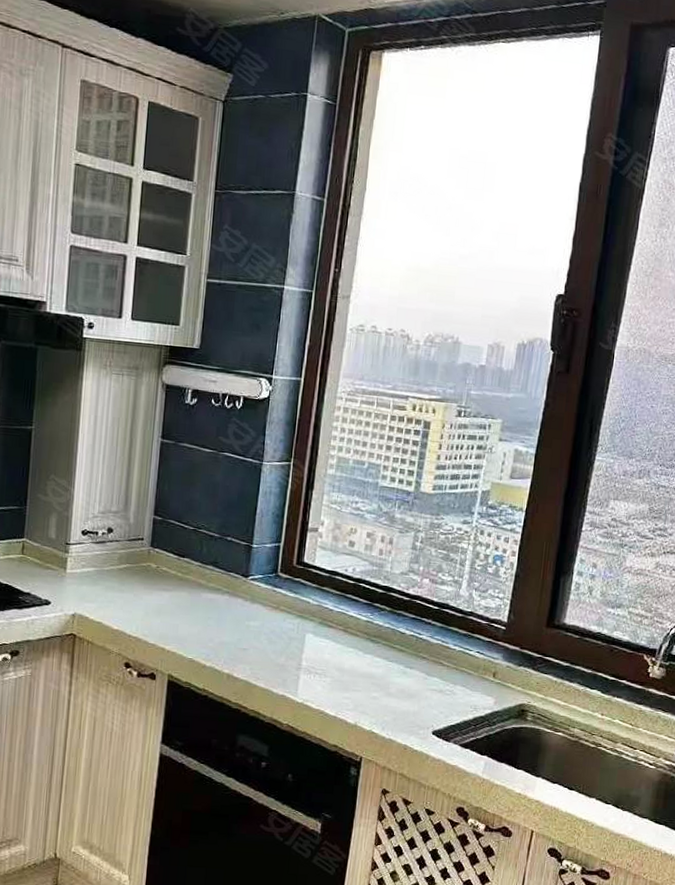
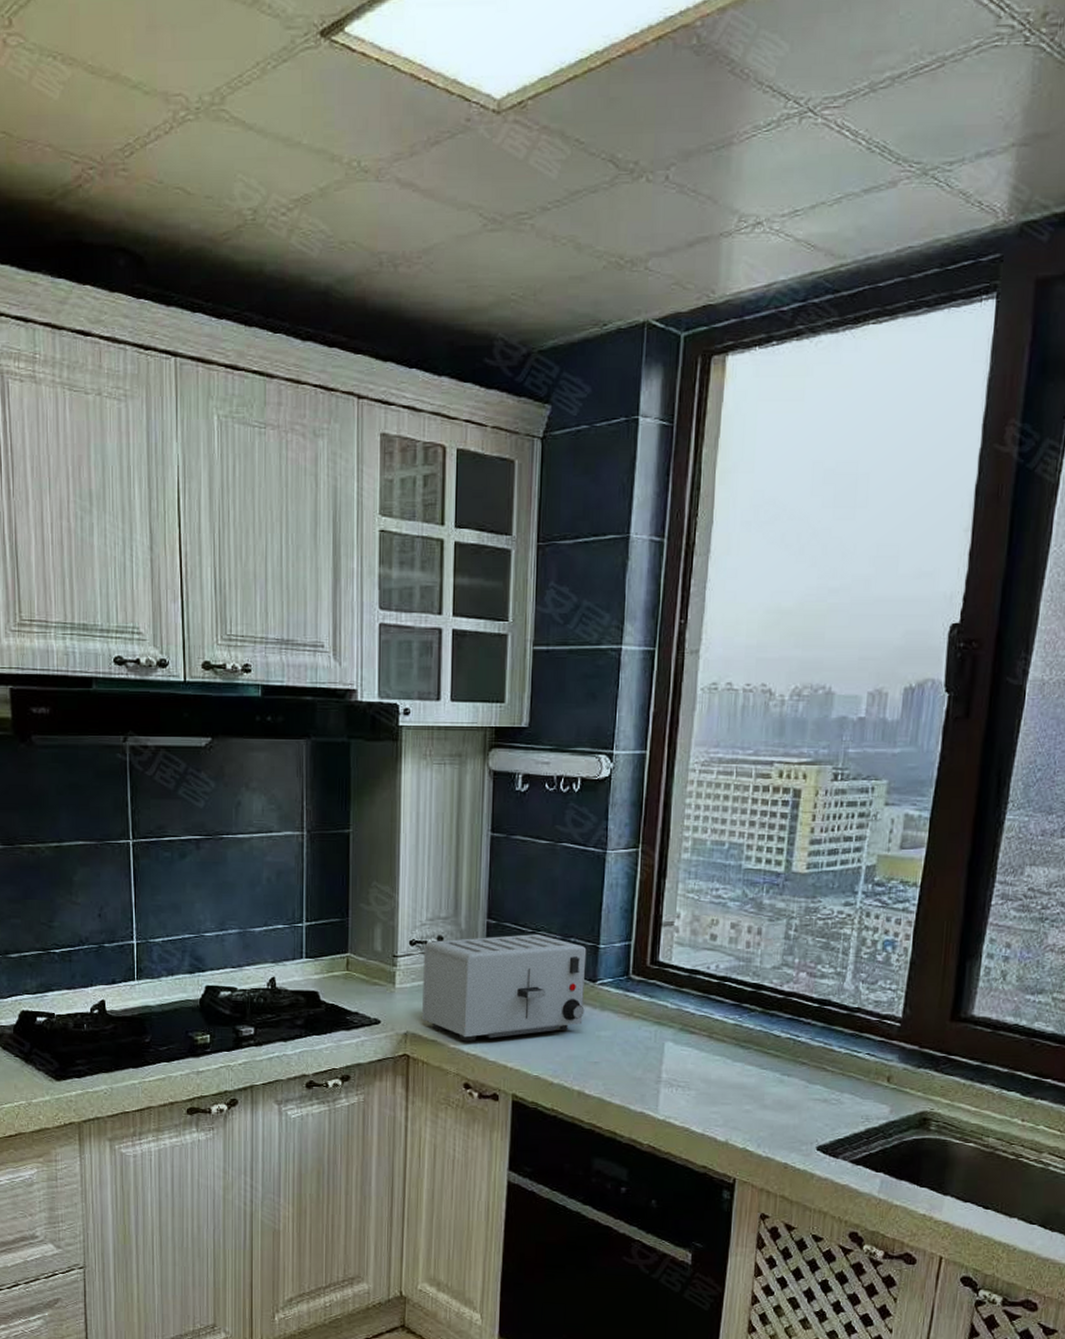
toaster: none [89,531,241,625] -> present [422,934,587,1042]

